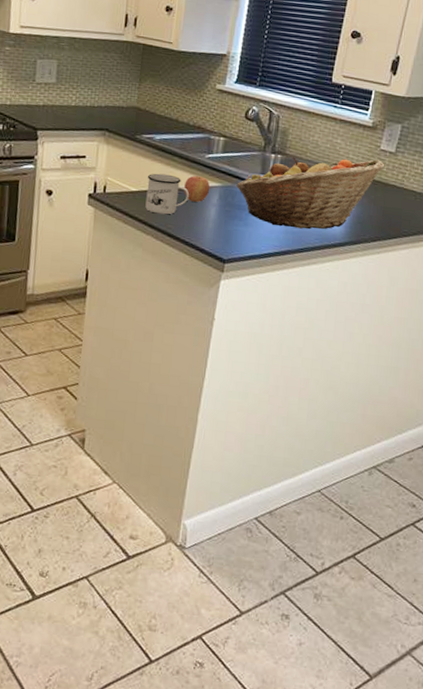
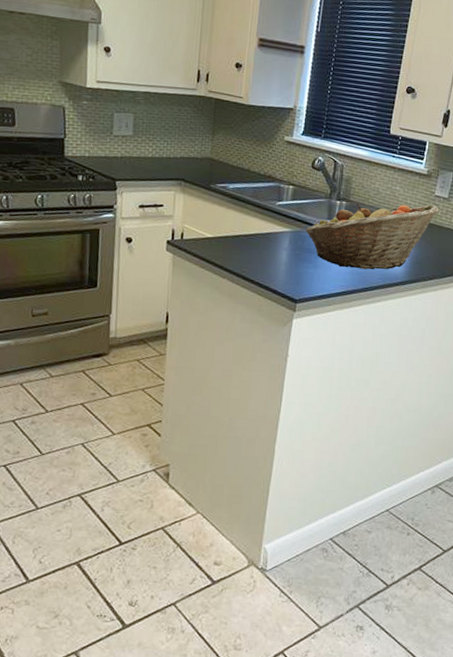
mug: present [145,173,190,215] -> none [221,220,262,259]
apple: present [184,176,210,202] -> none [257,222,281,247]

